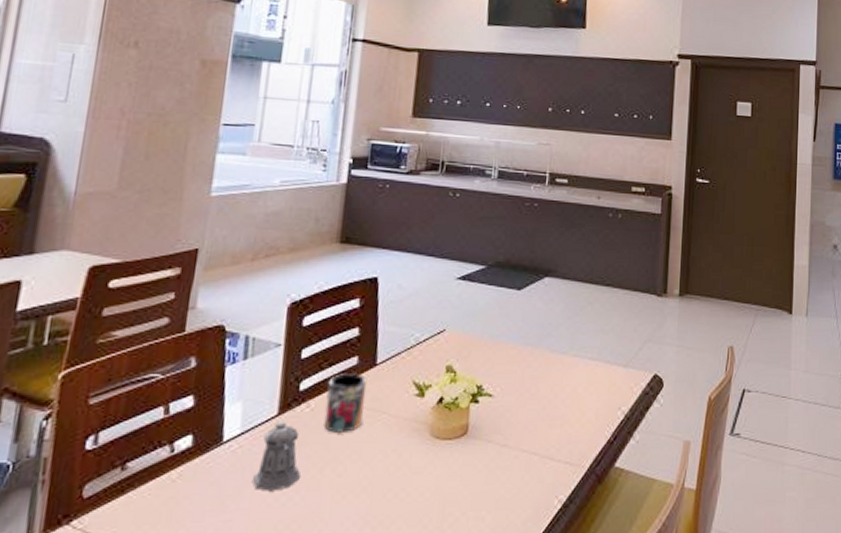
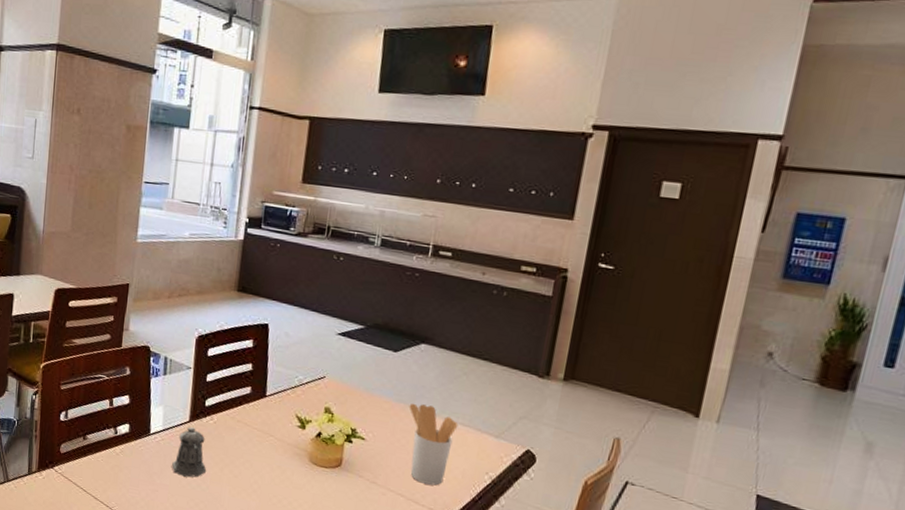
mug: present [324,374,367,434] -> none [224,399,258,445]
utensil holder: none [537,344,588,435] -> present [409,403,458,486]

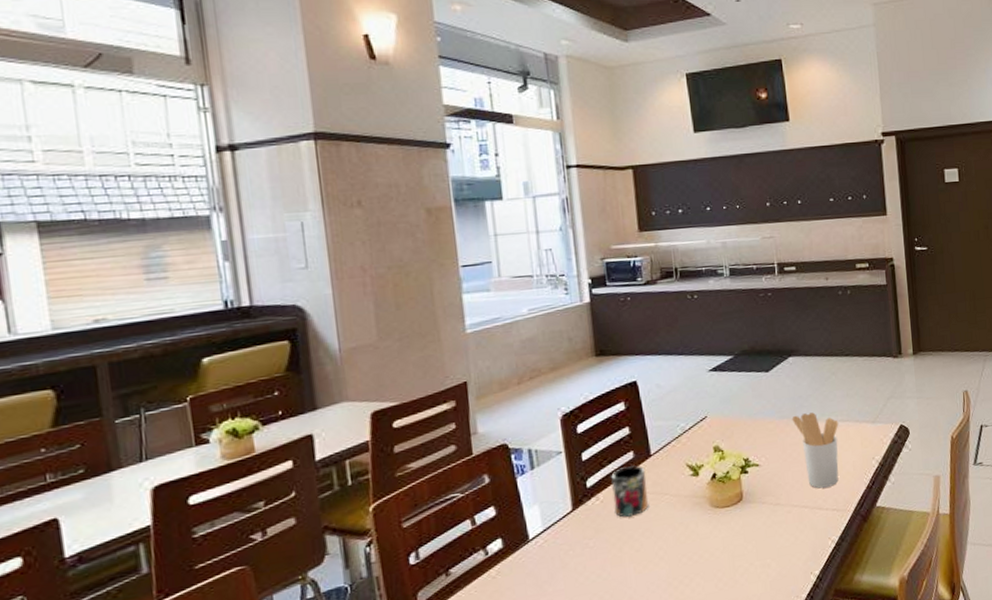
pepper shaker: present [172,427,206,477] -> none [563,515,603,573]
mug: none [224,399,258,445] -> present [610,465,649,518]

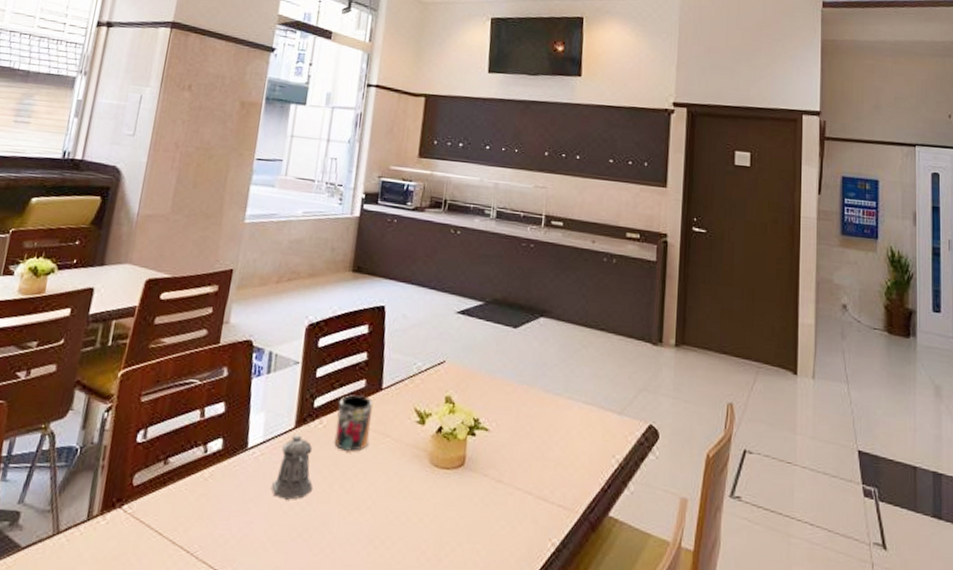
pepper shaker: none [563,515,603,573] -> present [272,435,313,500]
utensil holder: present [792,412,839,489] -> none [531,383,582,477]

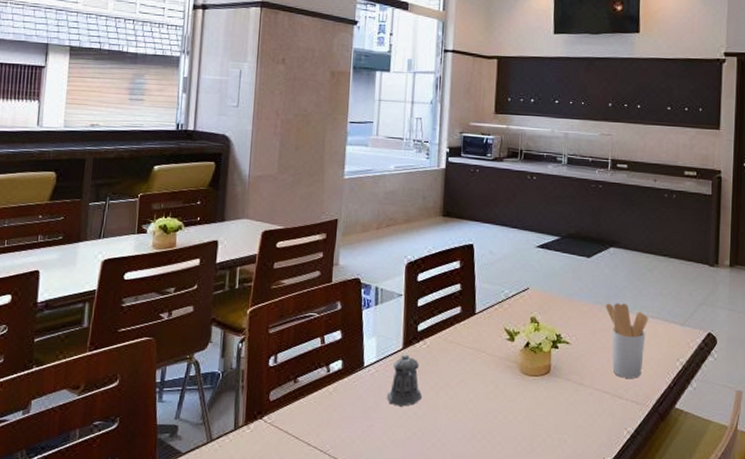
mug: present [334,395,374,452] -> none [437,319,469,366]
utensil holder: none [531,383,582,477] -> present [605,303,649,378]

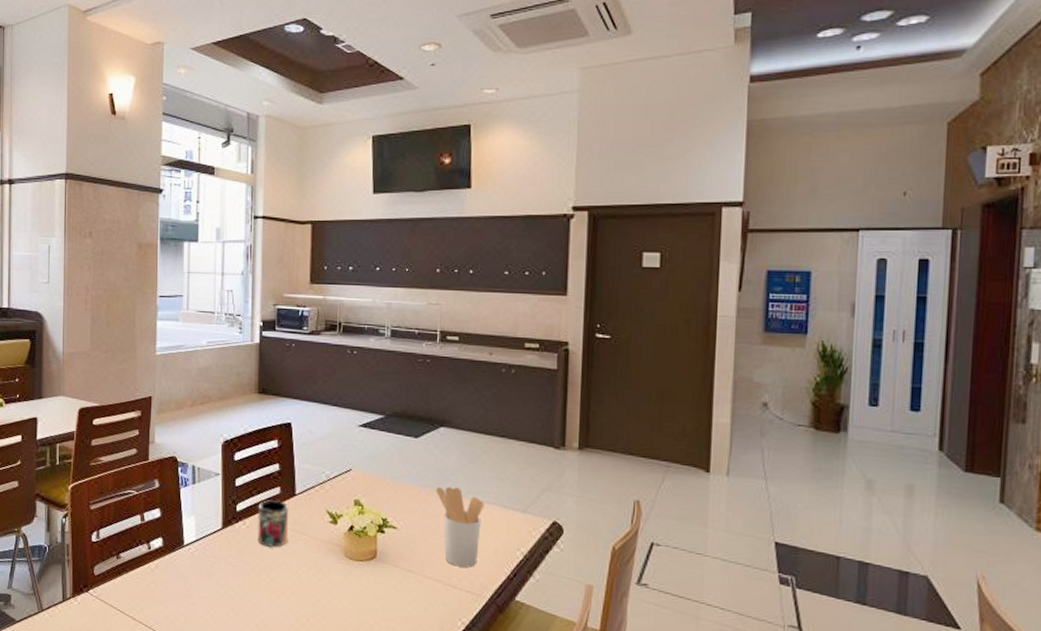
pepper shaker: present [387,354,422,407] -> none [208,534,243,586]
mug: none [437,319,469,366] -> present [257,500,289,548]

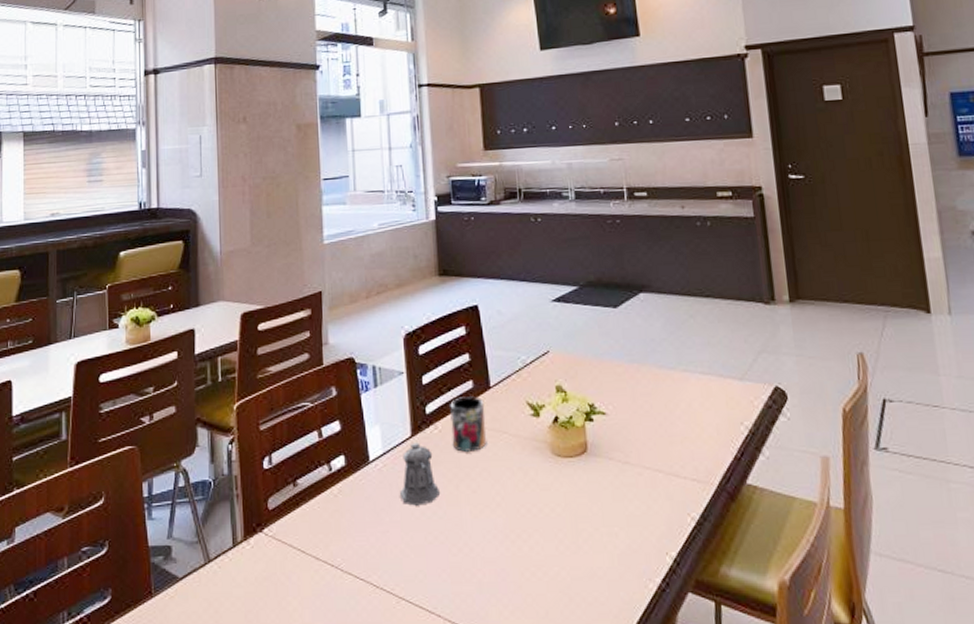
pepper shaker: none [208,534,243,586] -> present [400,443,439,506]
utensil holder: present [435,486,485,567] -> none [643,359,699,451]

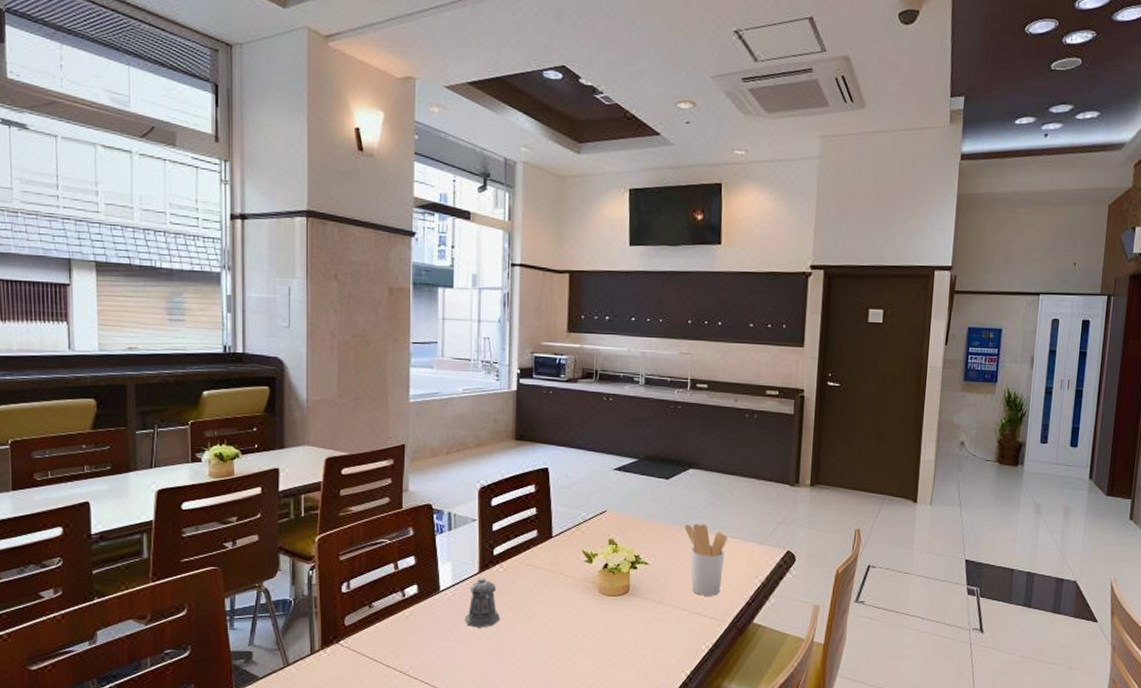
mug: present [449,396,487,453] -> none [514,543,546,589]
utensil holder: none [643,359,699,451] -> present [684,524,728,596]

